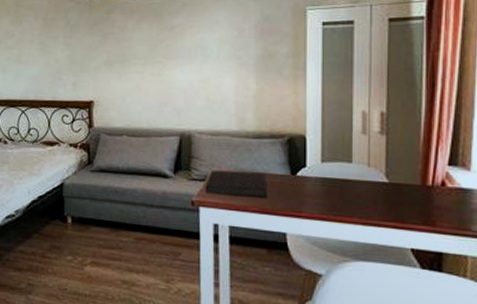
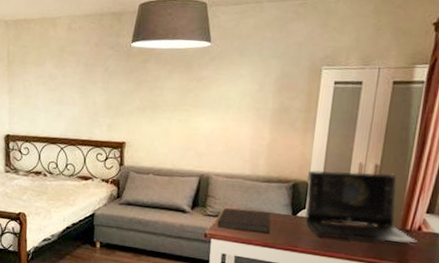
laptop: none [303,121,444,203] -> present [305,170,418,245]

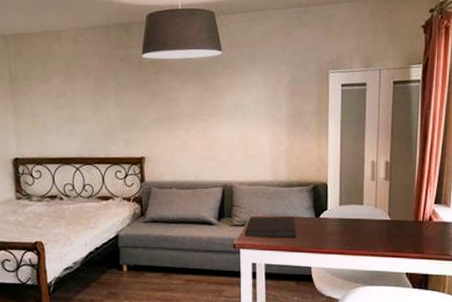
laptop: present [305,170,418,245] -> none [325,169,431,237]

